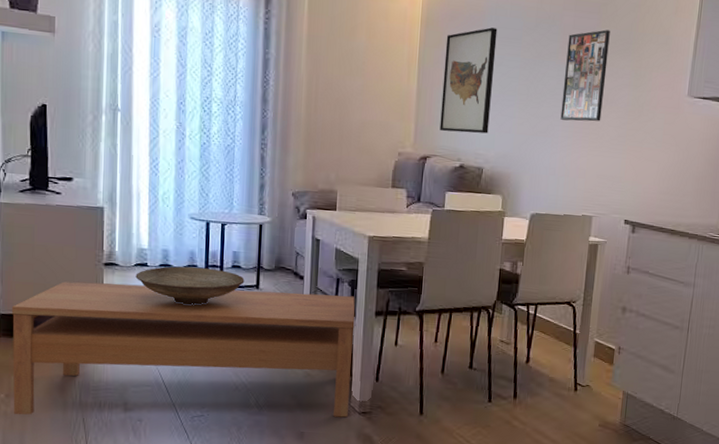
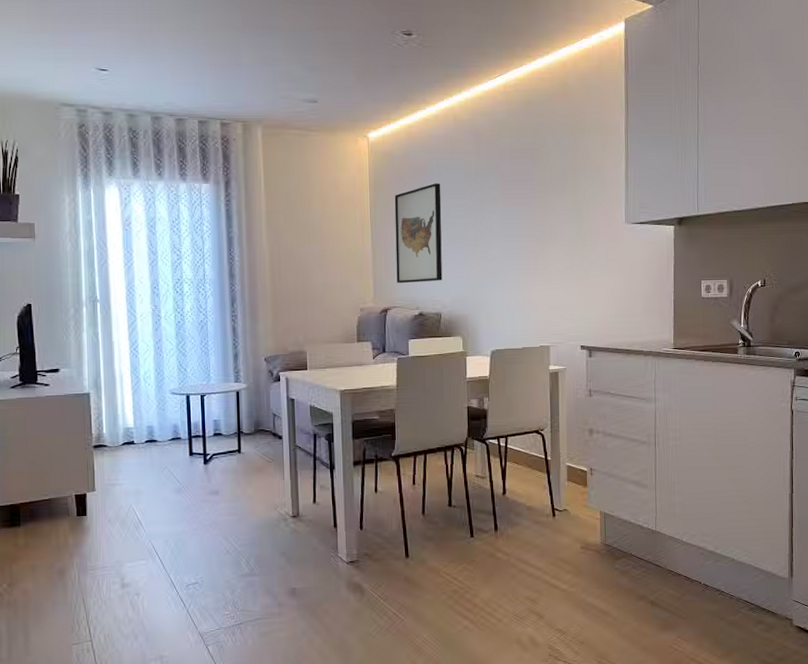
coffee table: present [11,280,355,418] -> none [9,449,336,603]
decorative bowl: present [135,266,245,305] -> none [124,439,227,476]
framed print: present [560,29,610,122] -> none [507,172,547,259]

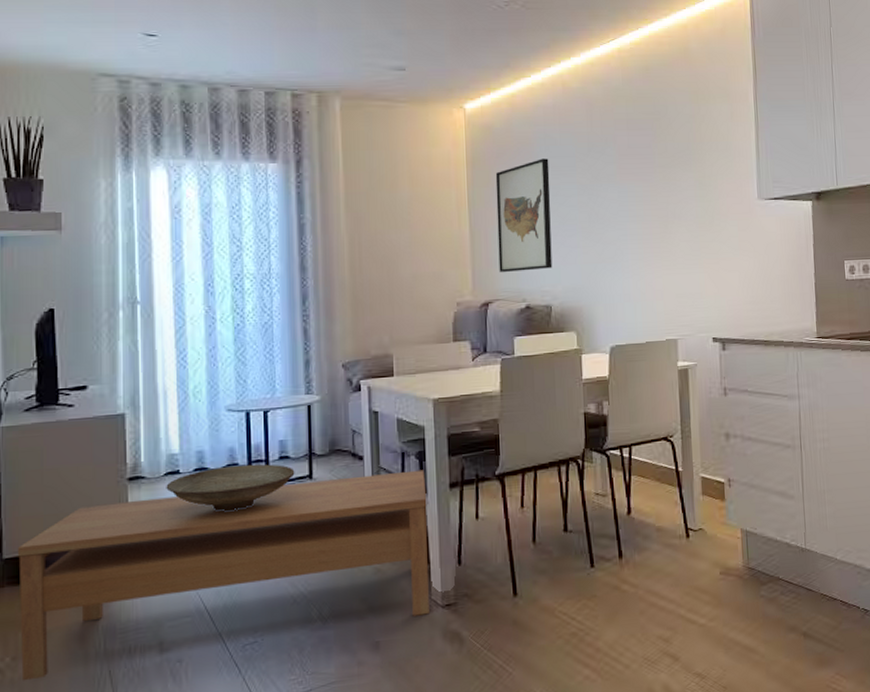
coffee table: none [9,449,336,603] -> present [17,470,429,681]
decorative bowl: none [124,439,227,476] -> present [166,464,295,511]

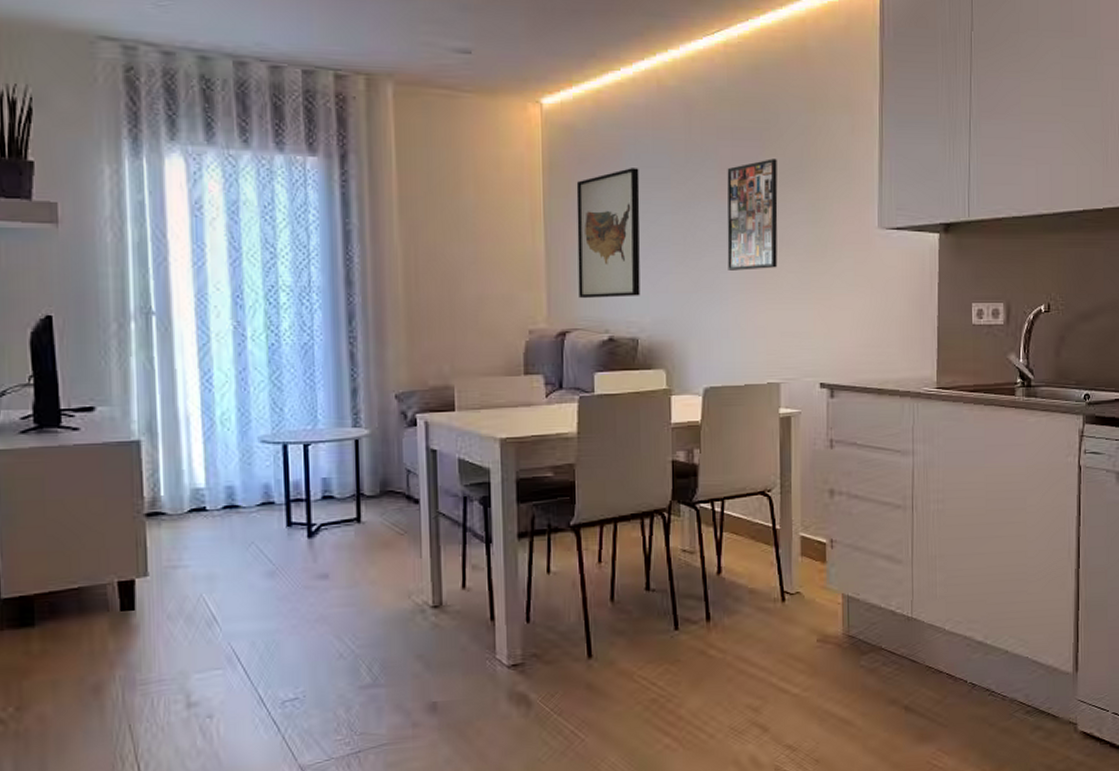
coffee table: present [17,470,429,681] -> none [17,517,493,734]
decorative bowl: present [166,464,295,511] -> none [190,503,341,554]
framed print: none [624,144,671,242] -> present [727,158,778,271]

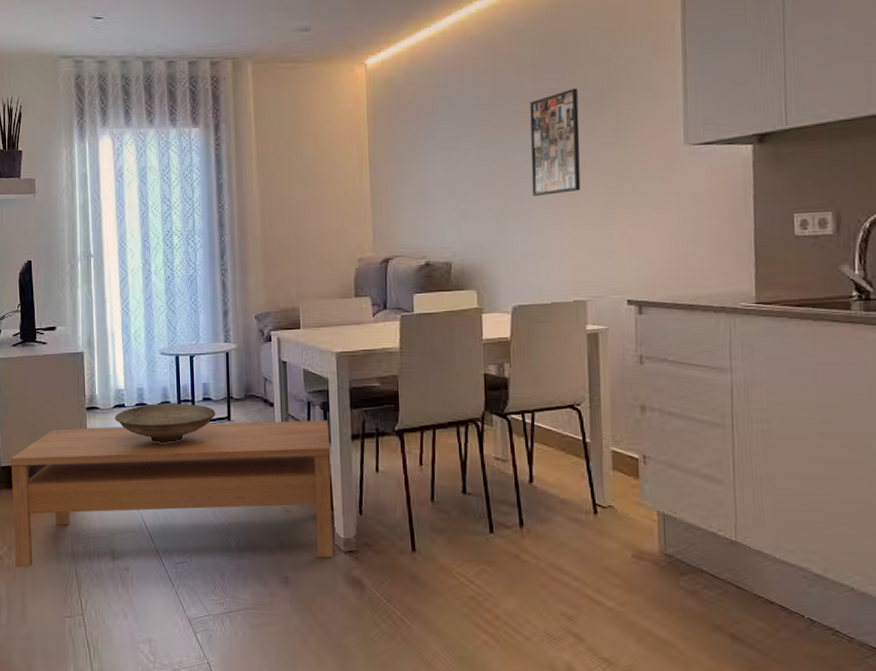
coffee table: none [17,517,493,734] -> present [9,420,333,568]
decorative bowl: none [190,503,341,554] -> present [115,403,216,443]
wall art: present [576,168,640,298] -> none [395,110,453,228]

